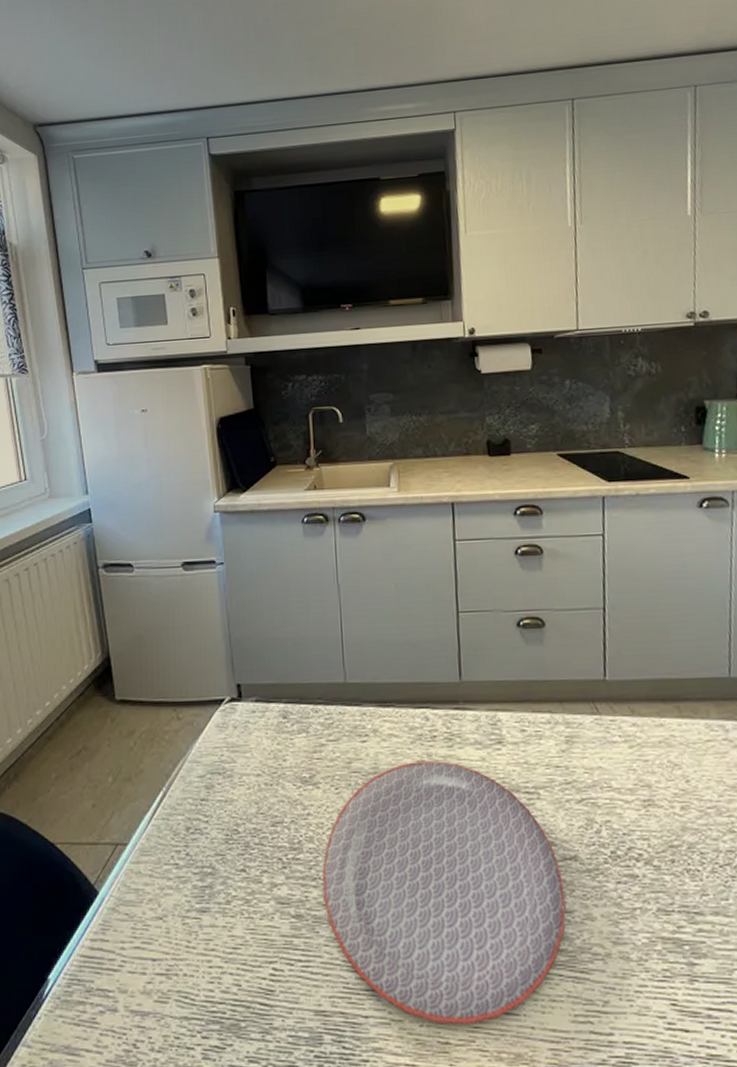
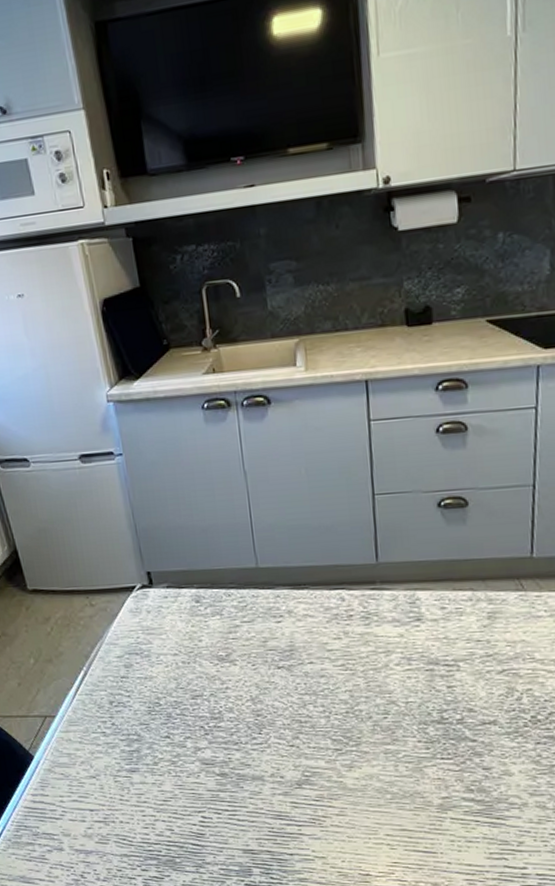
plate: present [322,760,566,1025] -> none [243,637,484,861]

